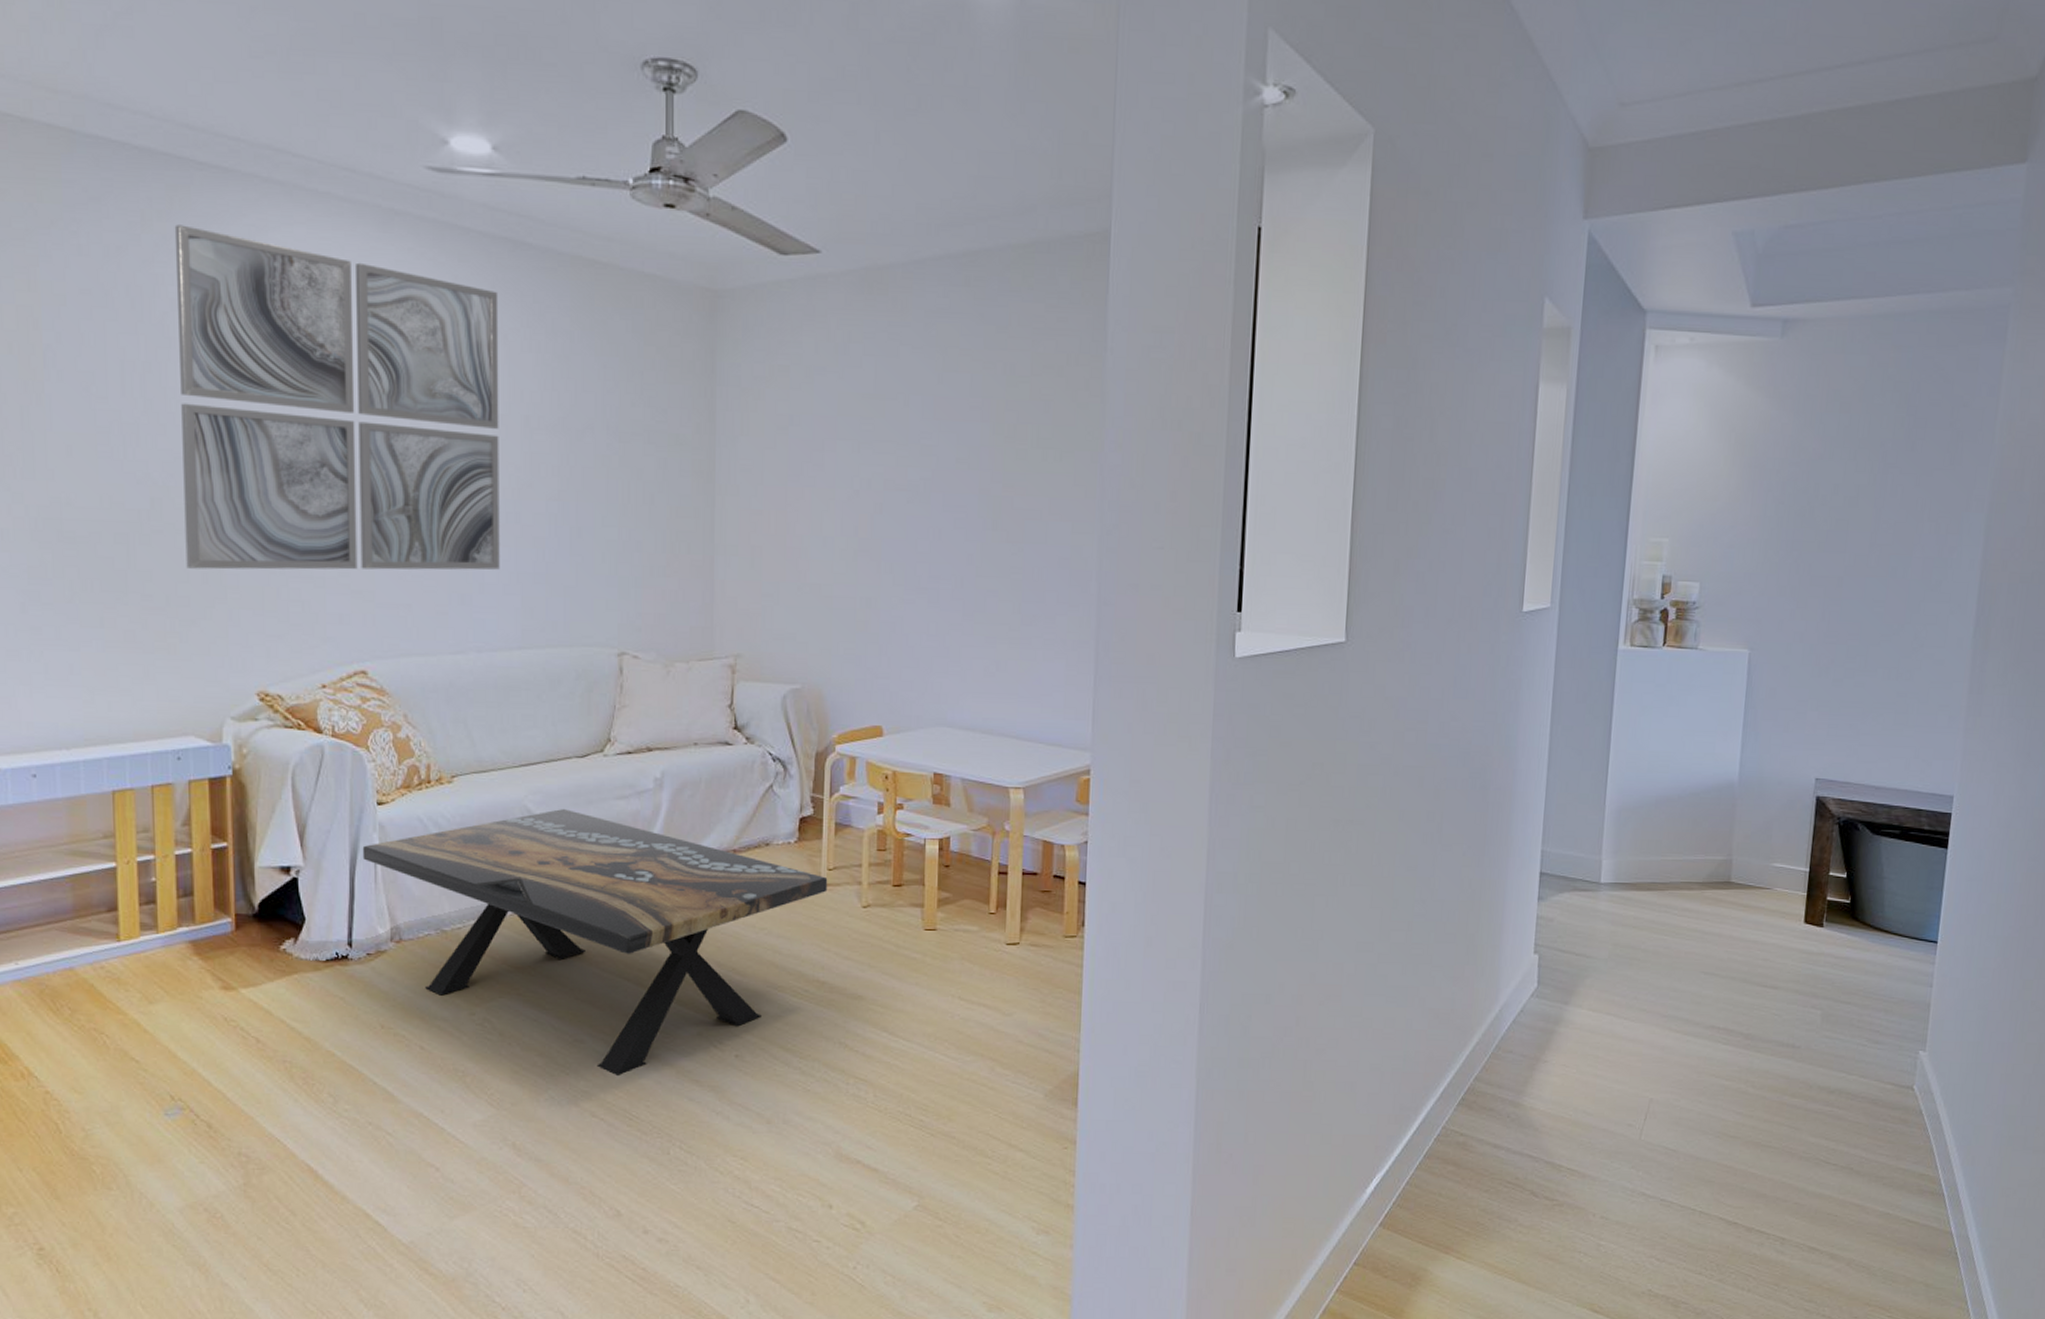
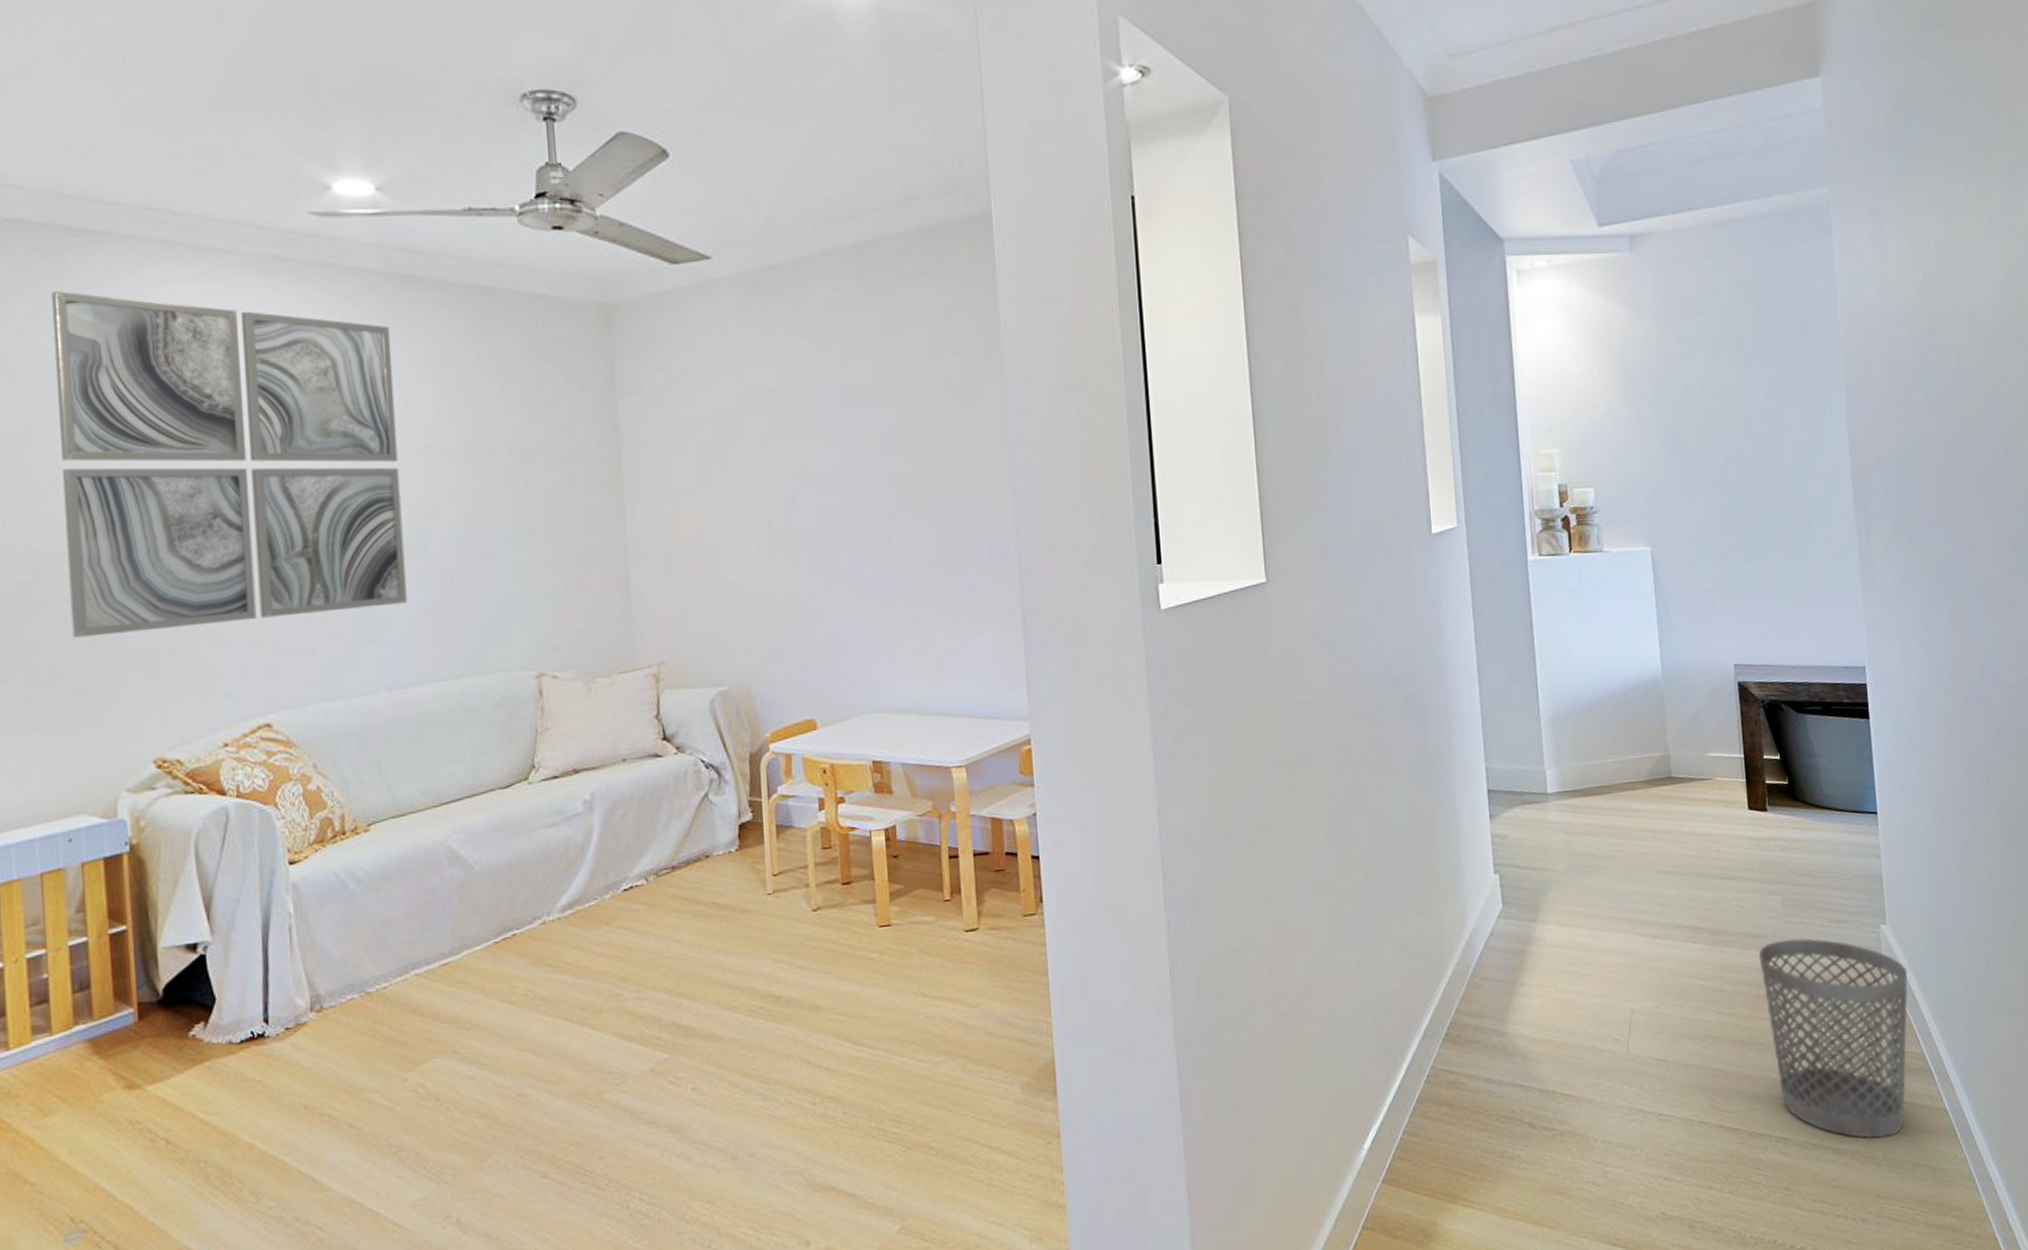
coffee table: present [362,809,828,1077] -> none [275,845,774,1129]
wastebasket: none [1787,1053,1939,1251] -> present [1758,938,1908,1139]

